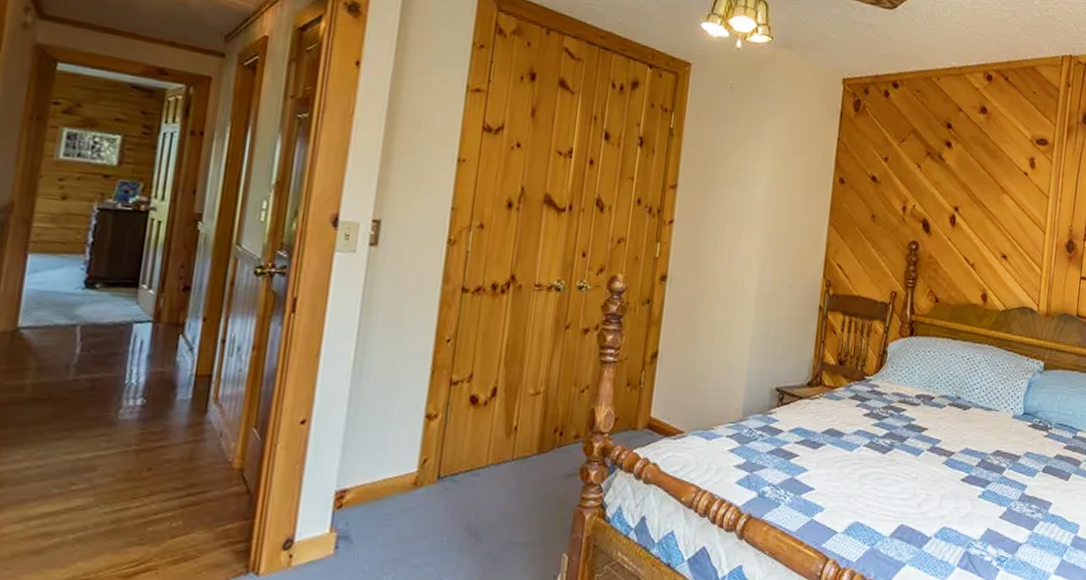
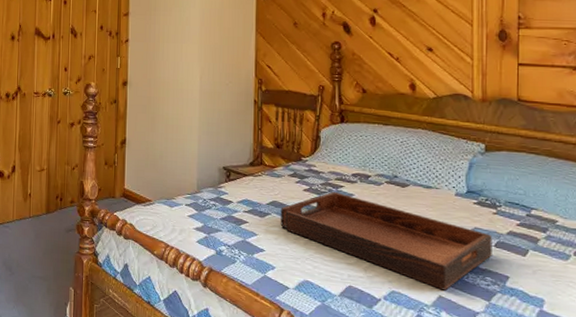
serving tray: none [834,415,1042,522] -> present [280,191,492,291]

